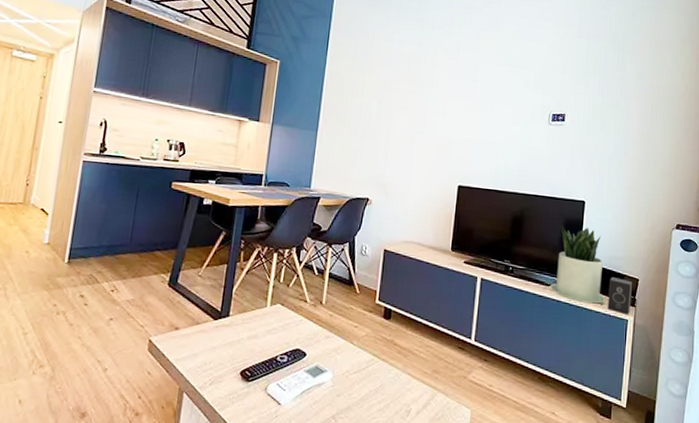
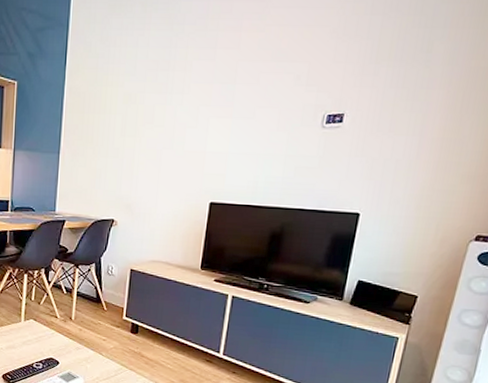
planter: present [551,225,606,304] -> none [311,240,376,322]
speaker: present [607,277,632,315] -> none [375,294,409,333]

